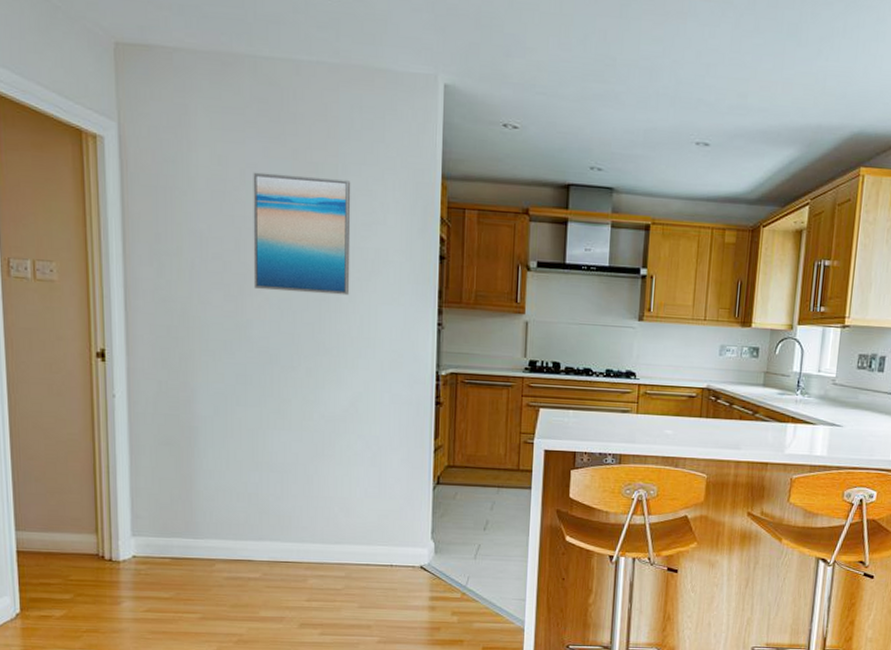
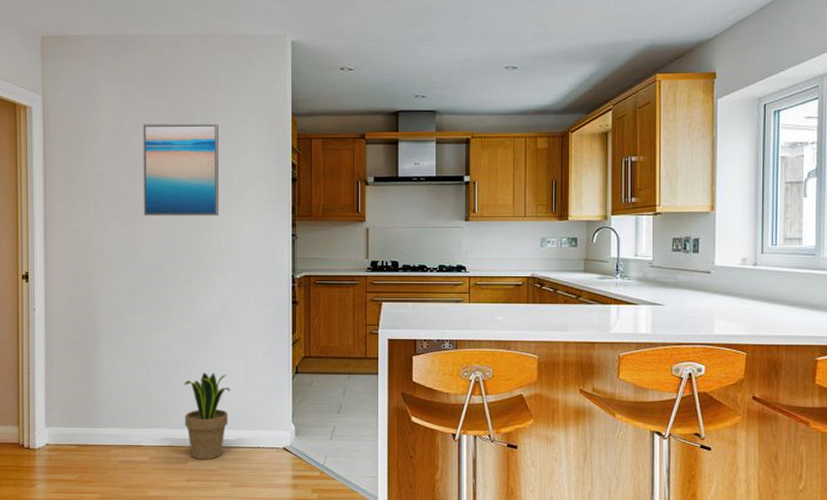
potted plant: none [304,478,361,578] -> present [184,371,231,460]

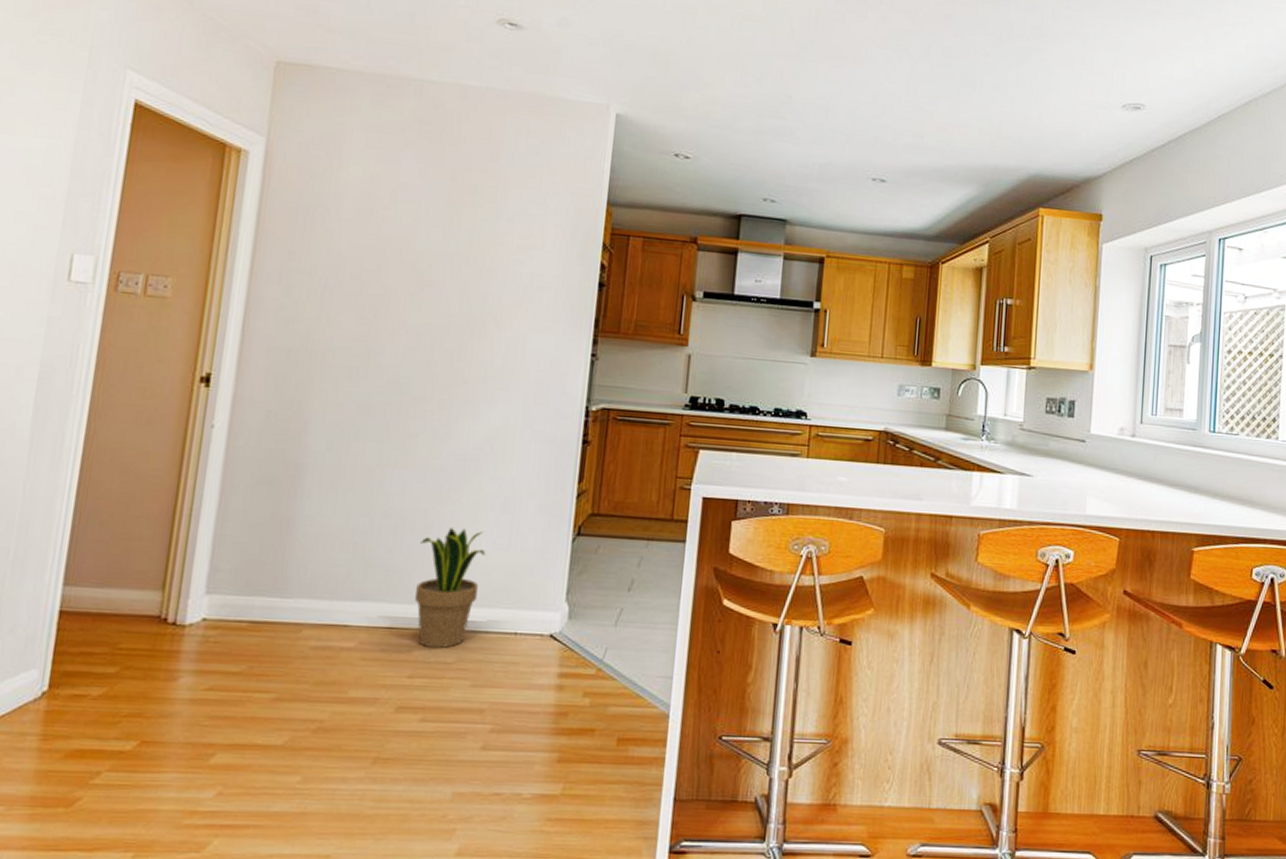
wall art: present [143,123,219,217] -> none [391,192,510,322]

